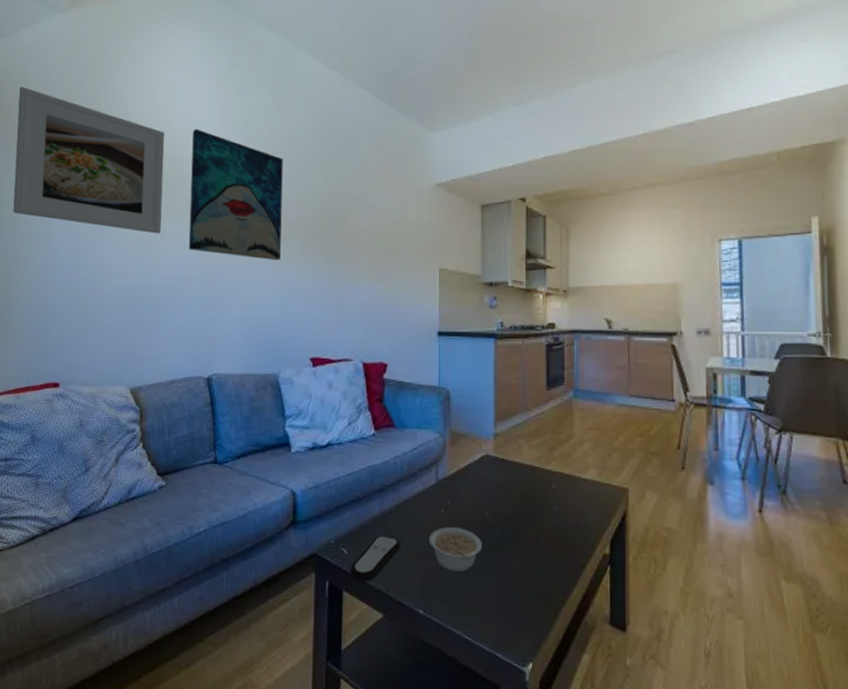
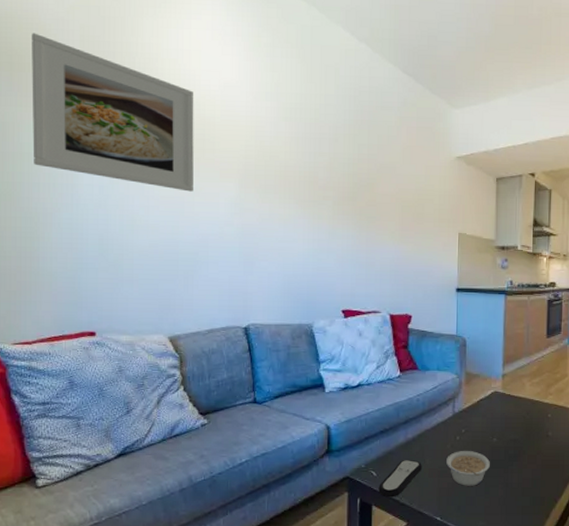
wall art: present [188,129,283,261] -> none [222,90,314,222]

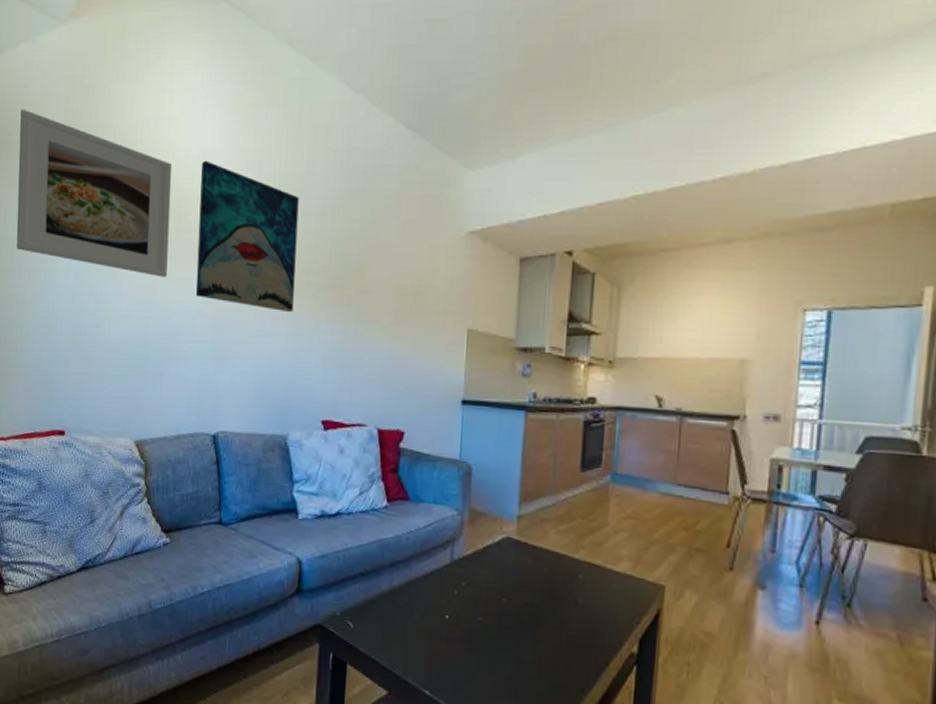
wall art: none [222,90,314,222] -> present [195,160,299,313]
remote control: present [378,459,423,498] -> none [355,611,410,658]
legume: present [446,451,490,486] -> none [440,609,497,657]

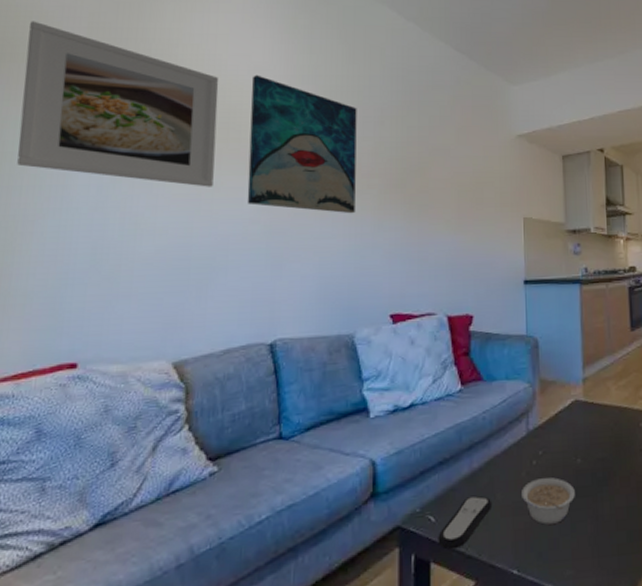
remote control: none [355,611,410,658] -> present [438,495,493,550]
legume: none [440,609,497,657] -> present [522,477,575,525]

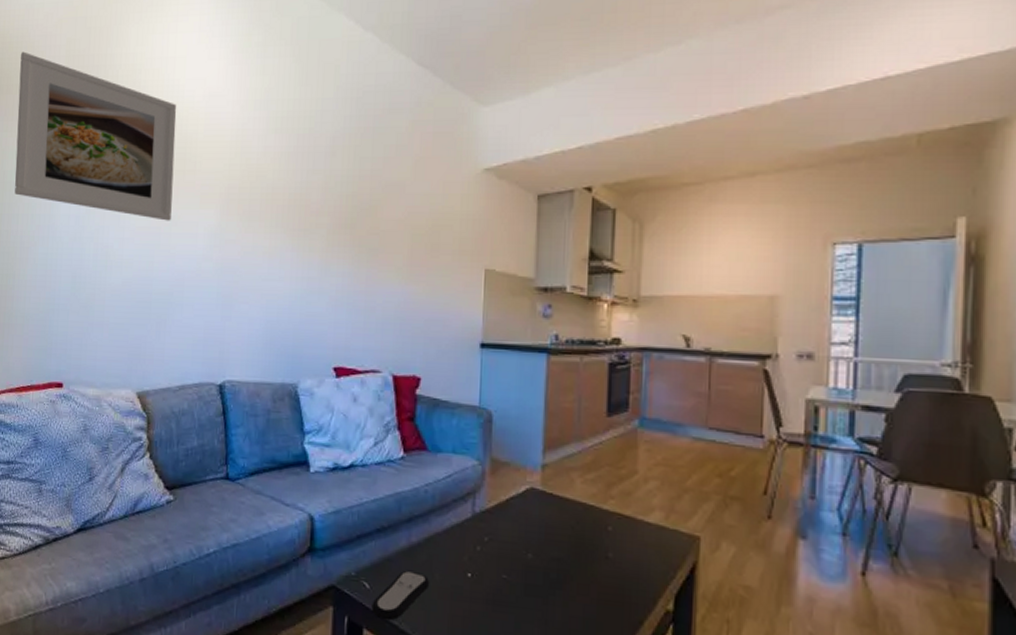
wall art: present [247,75,357,214] -> none [200,100,308,255]
legume: present [522,477,575,525] -> none [462,566,523,618]

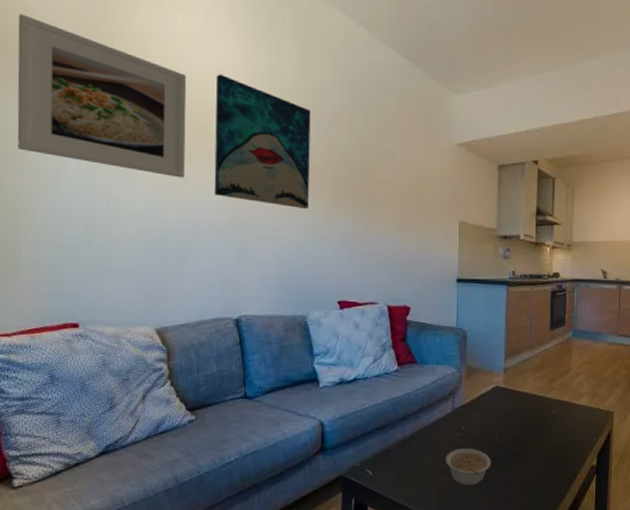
wall art: none [200,100,308,255] -> present [214,74,311,210]
remote control: present [371,570,430,621] -> none [374,457,421,498]
legume: none [462,566,523,618] -> present [446,449,491,486]

